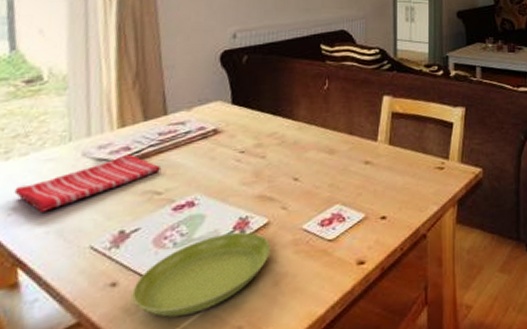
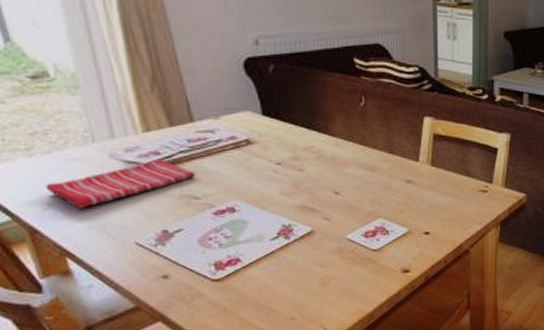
saucer: present [132,232,271,317] -> none [185,237,317,307]

